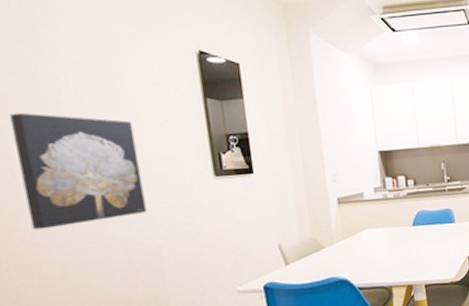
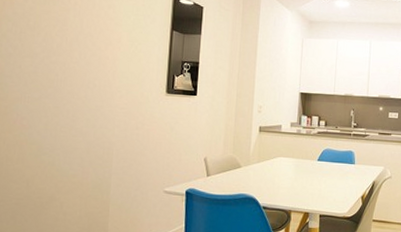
wall art: present [9,112,147,230] -> none [24,23,114,116]

